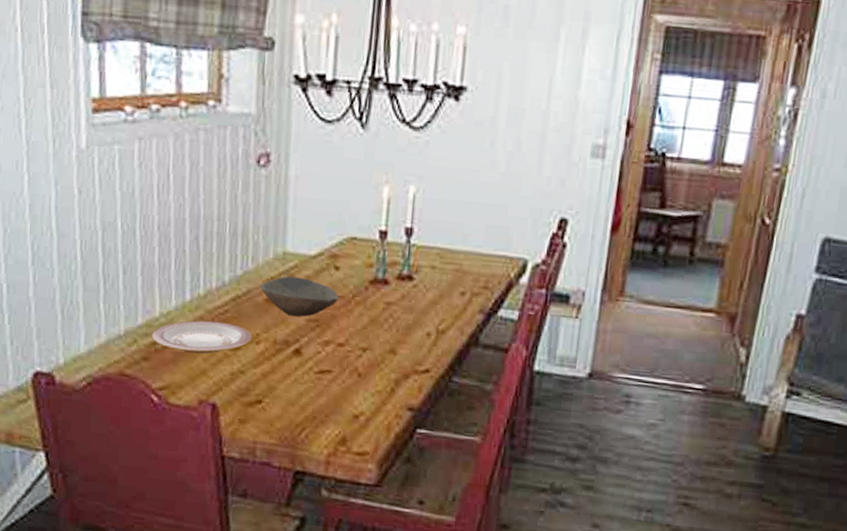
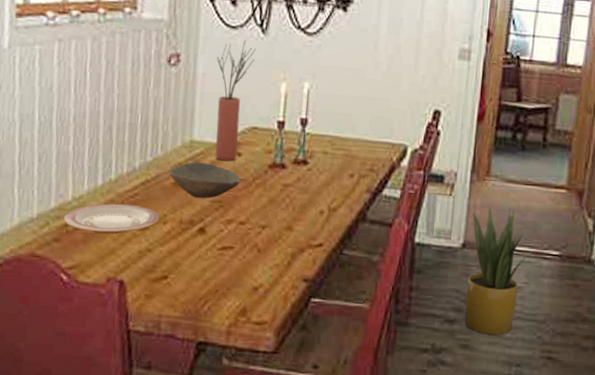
vase: none [310,137,355,276] -> present [215,41,257,162]
planter: none [589,332,670,477] -> present [465,206,532,335]

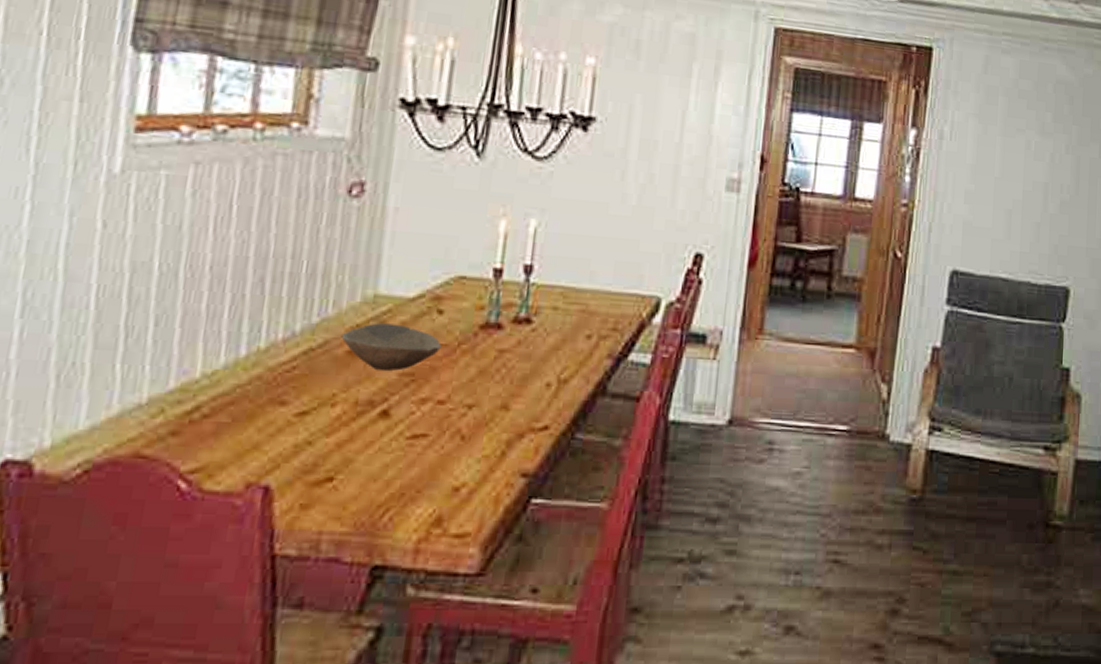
plate: present [63,203,160,234] -> none [186,380,327,423]
vase: present [215,41,257,162] -> none [407,166,469,321]
planter: present [465,206,532,335] -> none [731,371,814,535]

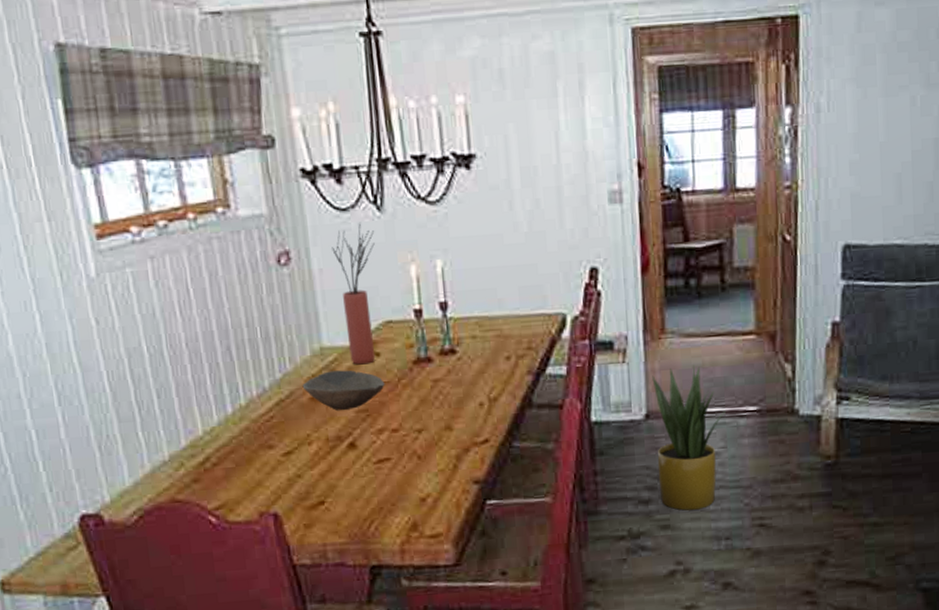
vase: none [407,166,469,321] -> present [332,223,376,365]
planter: none [731,371,814,535] -> present [652,364,726,511]

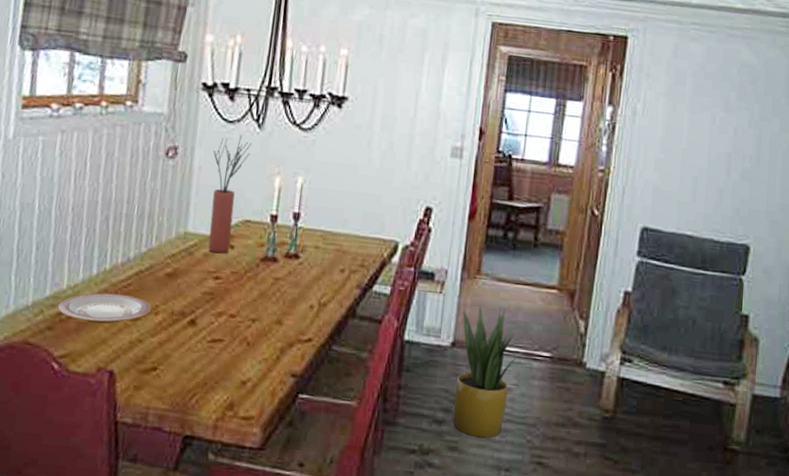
plate: none [198,429,304,467] -> present [57,293,152,324]
bowl: present [302,370,385,410] -> none [161,253,233,290]

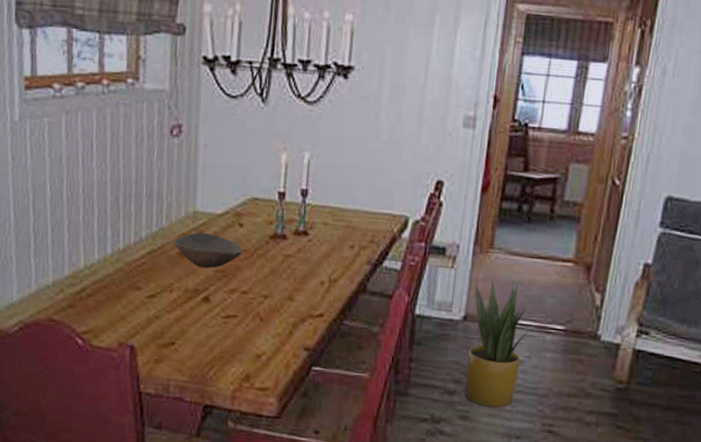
plate: present [57,293,152,324] -> none [76,272,166,301]
bowl: none [161,253,233,290] -> present [173,232,243,268]
vase: present [208,135,252,254] -> none [217,110,257,232]

